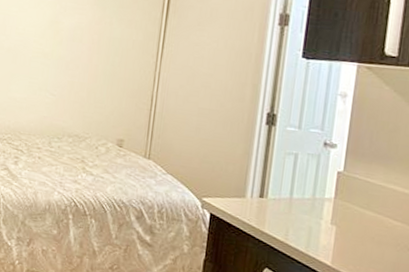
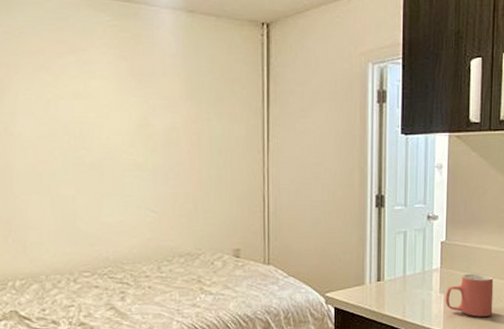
mug: none [336,210,401,263] -> present [445,273,494,317]

